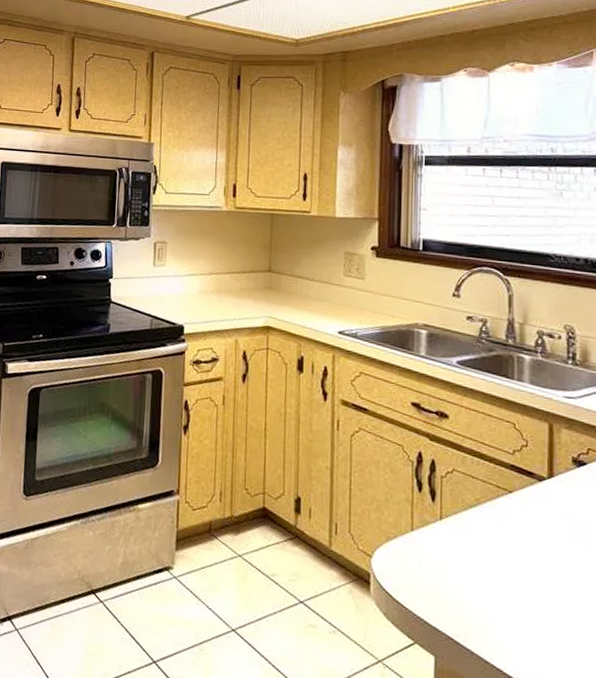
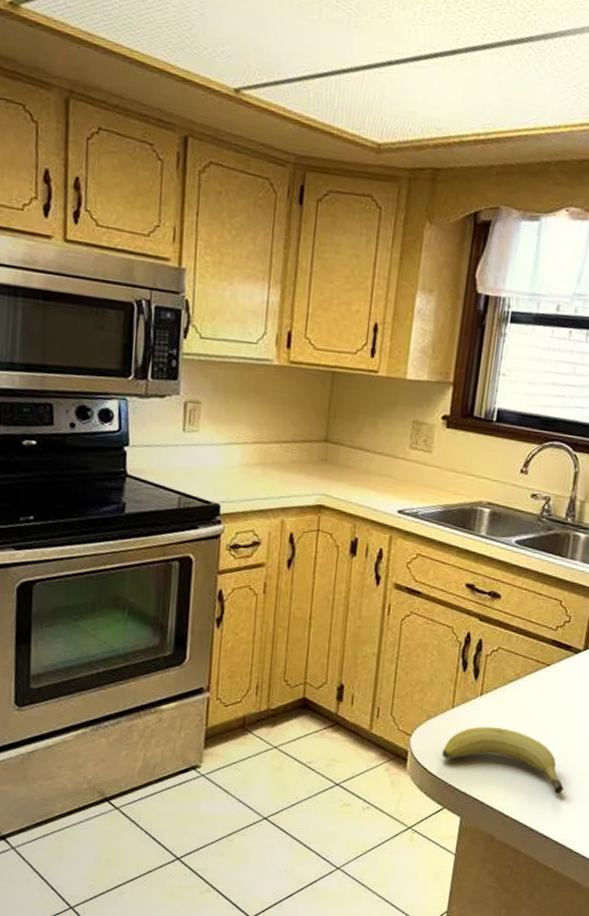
fruit: none [406,554,550,643] -> present [442,726,564,794]

